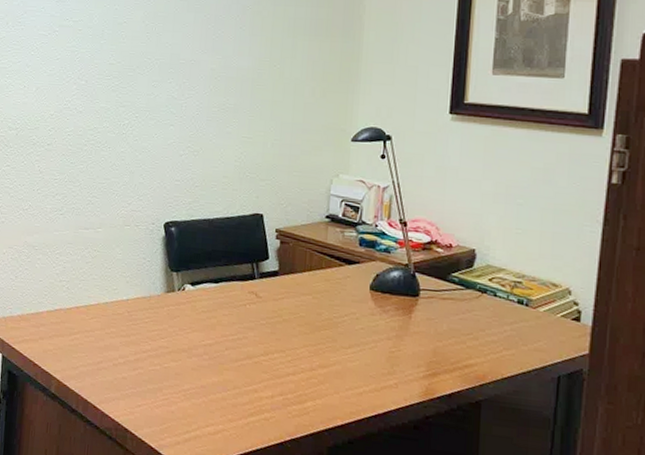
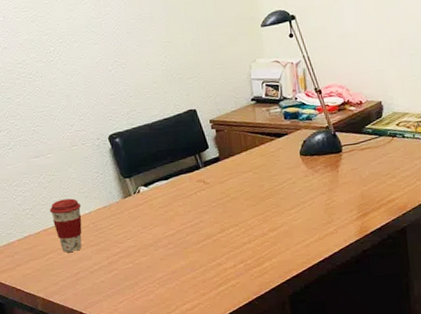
coffee cup: none [86,279,121,338] -> present [49,198,82,252]

